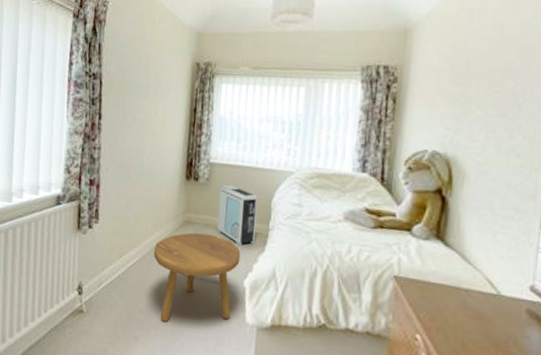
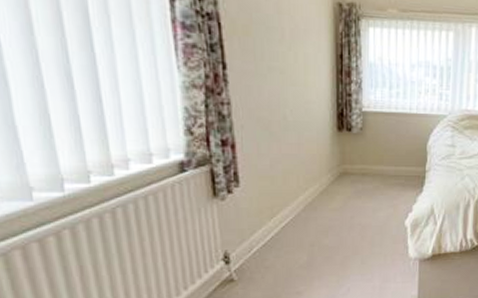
footstool: present [153,232,241,322] -> none [309,183,400,272]
air purifier: present [216,184,258,245] -> none [374,132,414,189]

